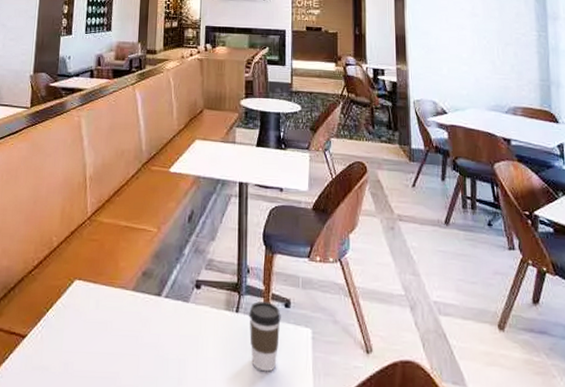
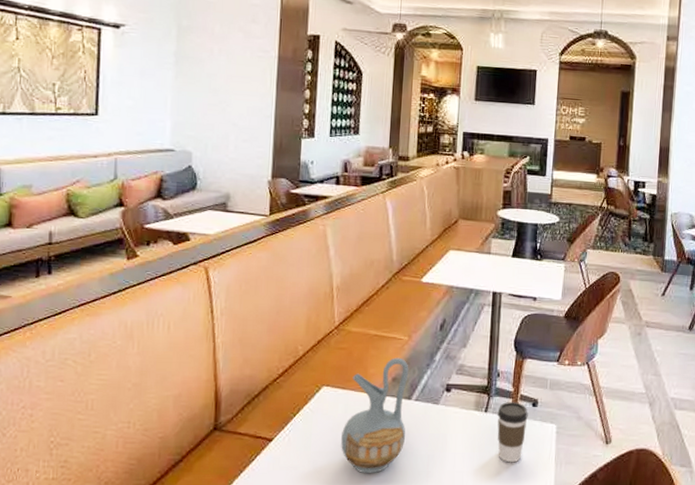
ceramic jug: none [92,250,159,379] -> present [341,357,409,474]

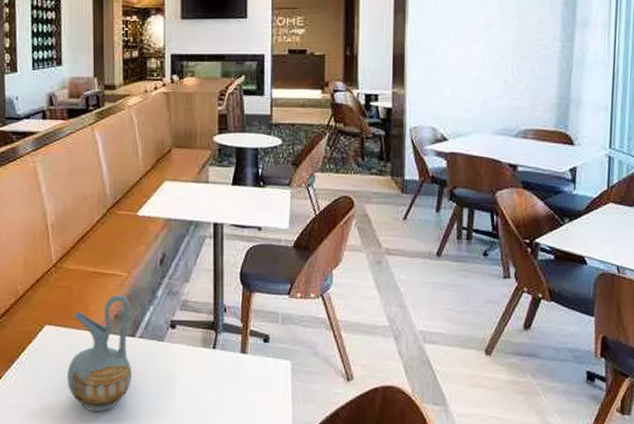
coffee cup: present [497,402,528,463] -> none [226,338,260,401]

